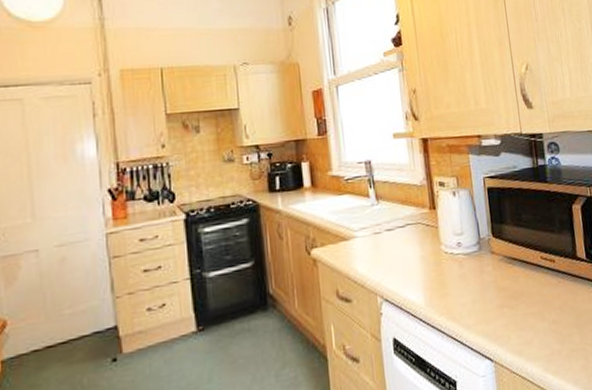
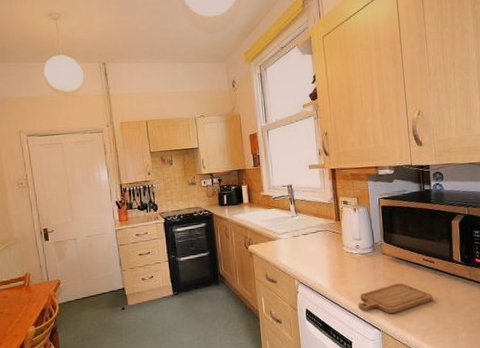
chopping board: none [463,291,556,336] -> present [358,283,433,314]

